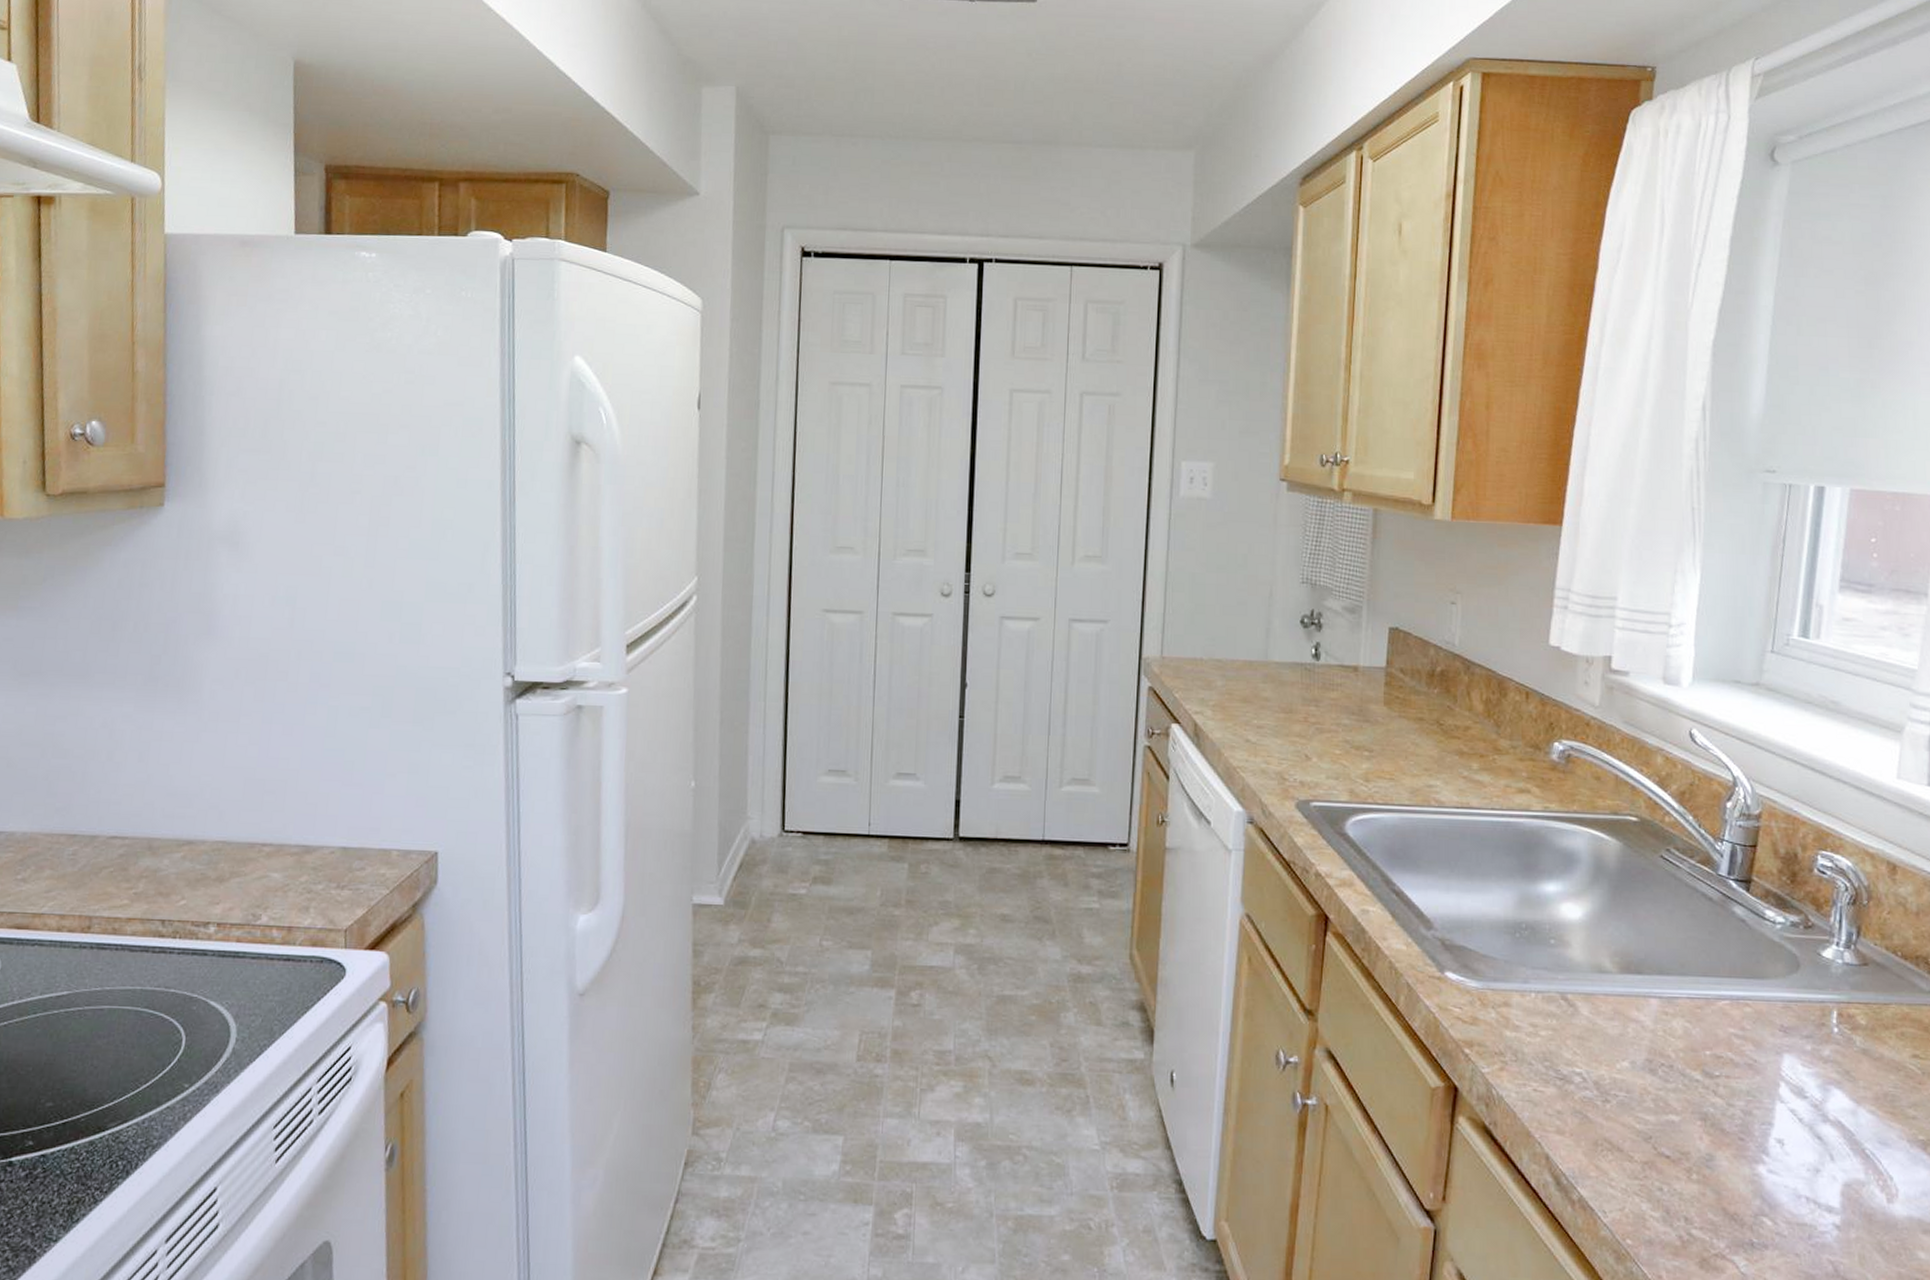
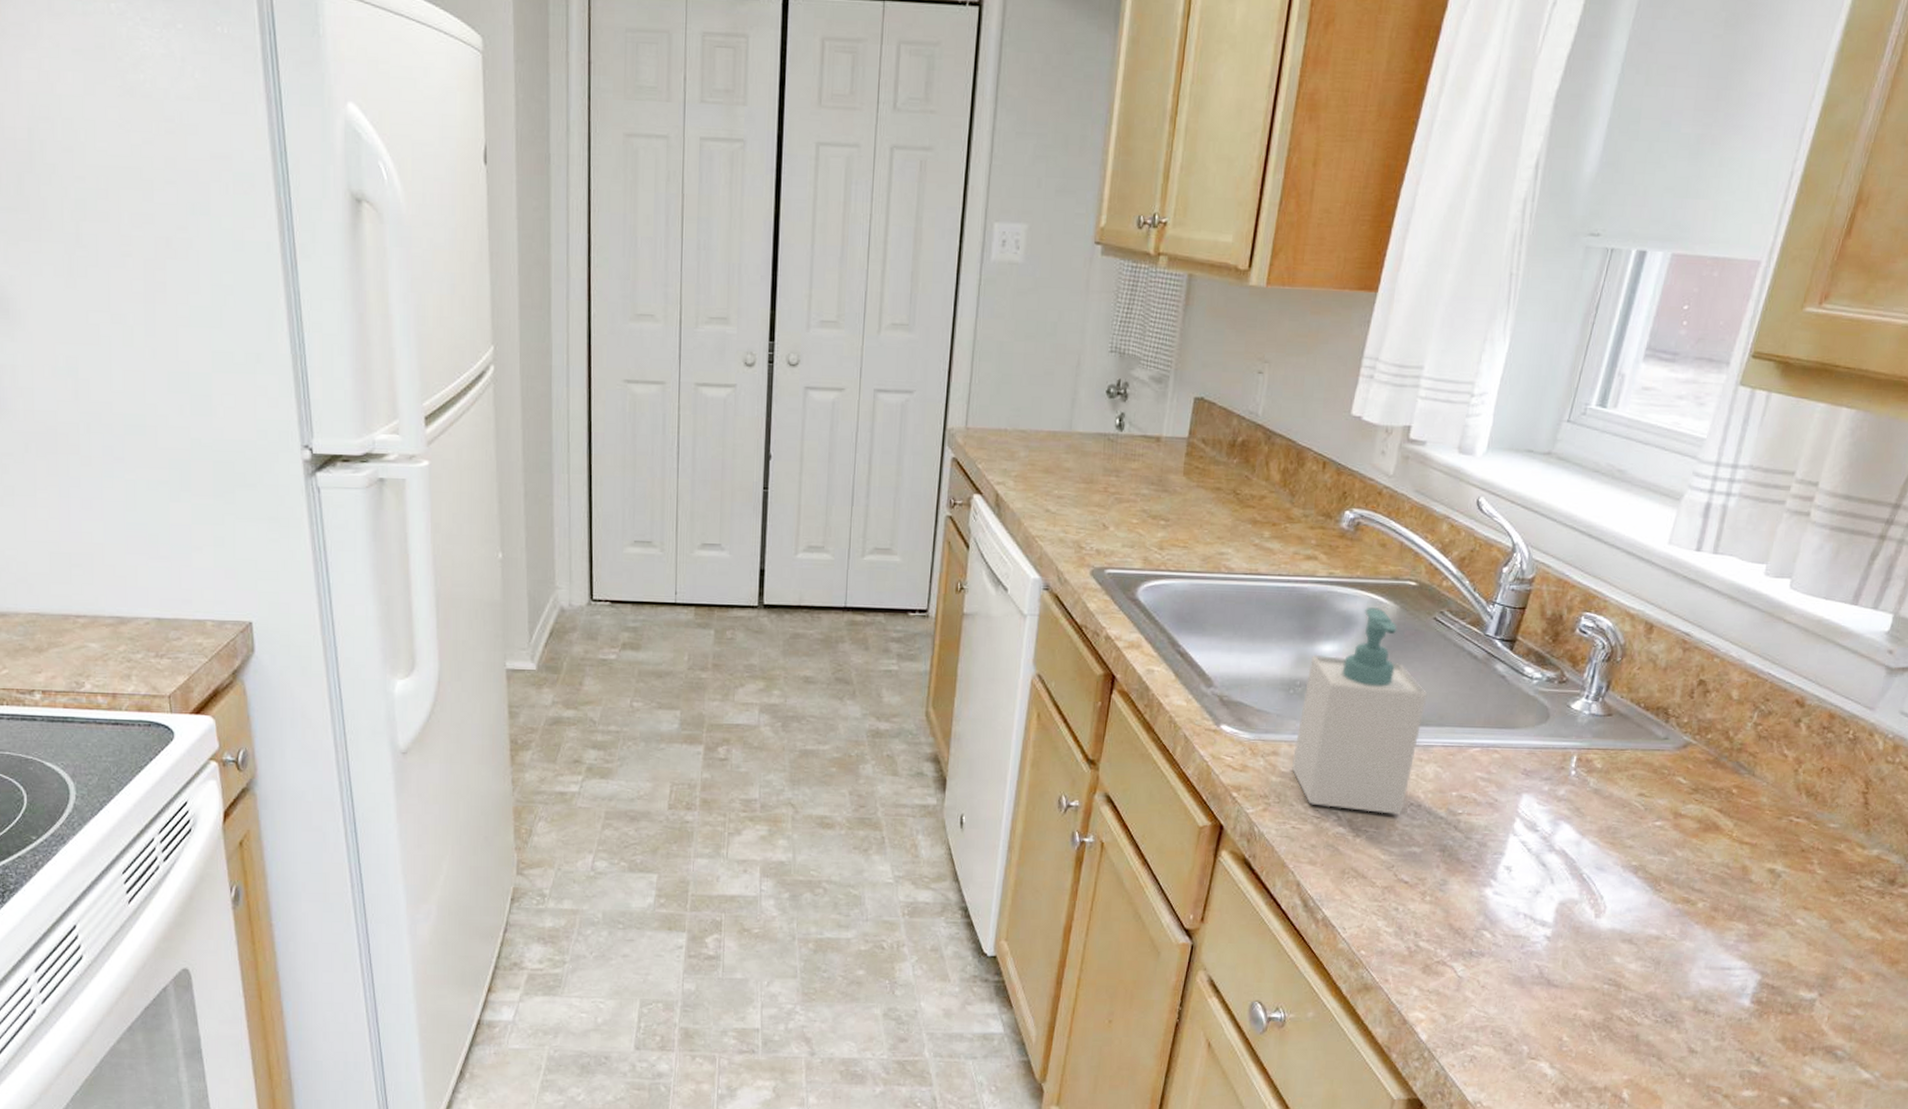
soap bottle: none [1525,844,1665,1077] -> present [1291,607,1428,815]

